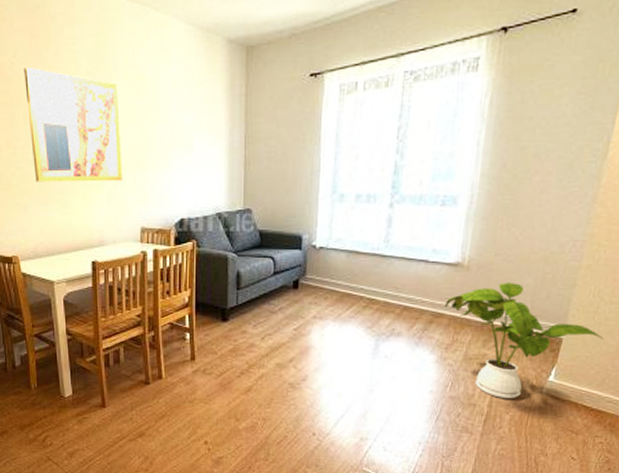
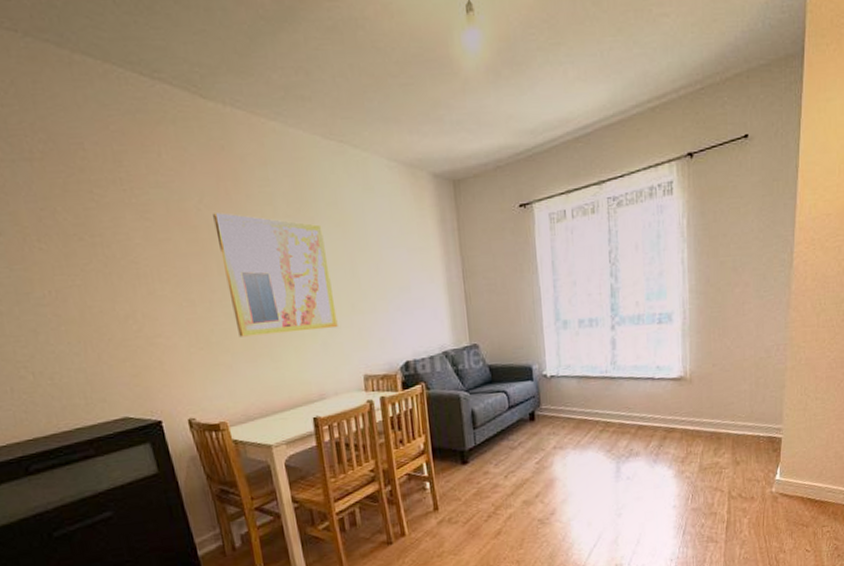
house plant: present [445,282,604,399] -> none [675,389,815,503]

